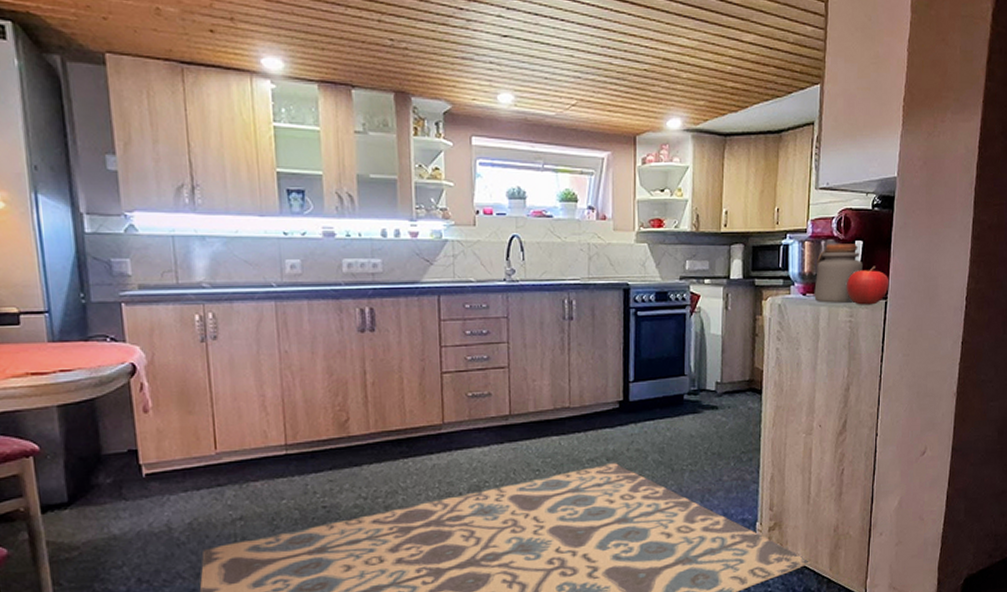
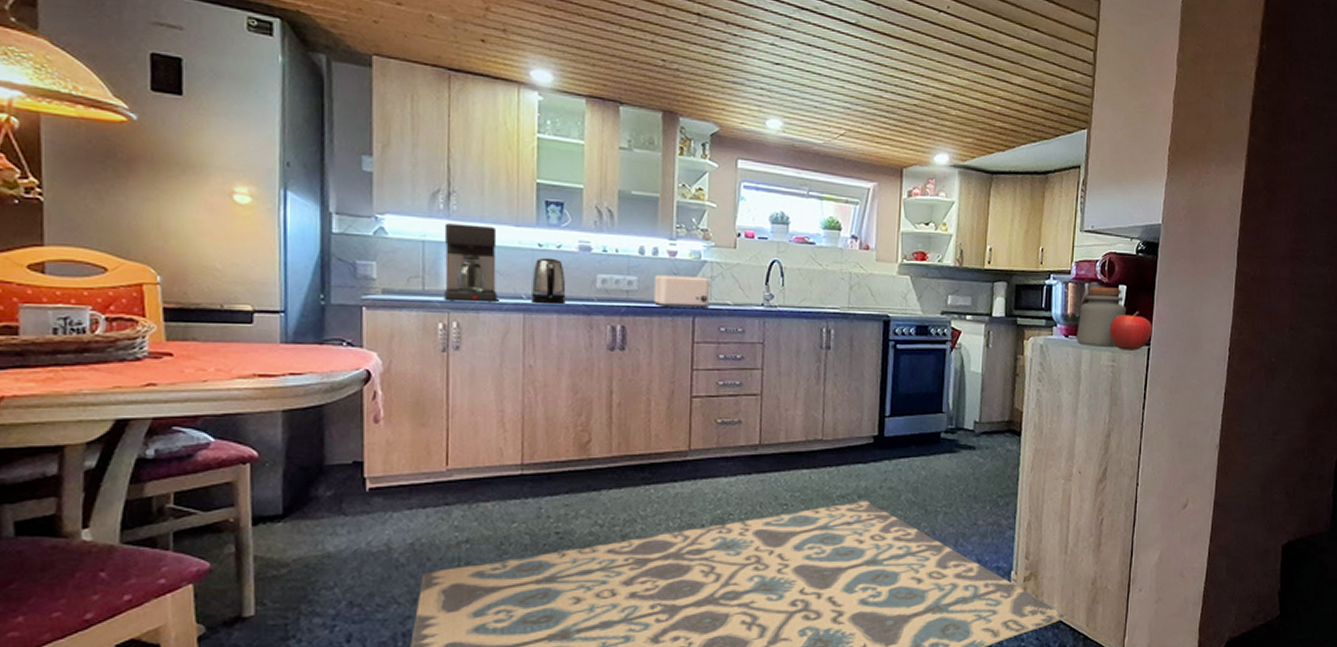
coffee maker: none [191,217,249,293] -> present [444,223,497,303]
kettle: none [280,245,315,291] -> present [532,257,566,305]
toaster: none [398,256,453,289] -> present [654,275,710,310]

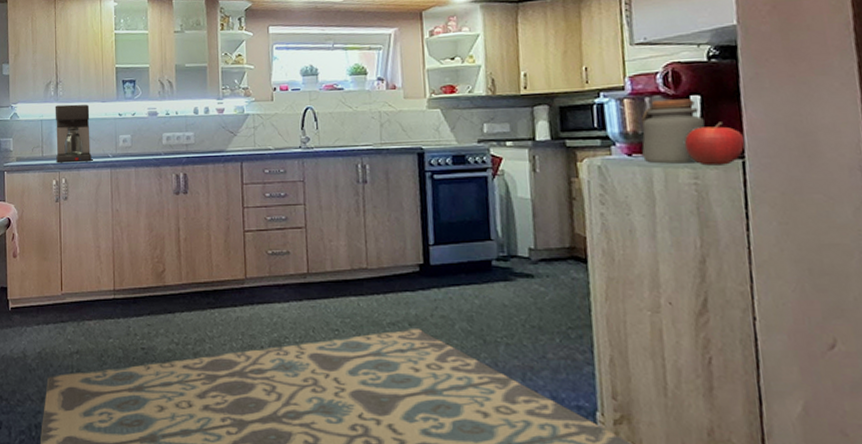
kettle: present [532,257,566,305] -> none [115,123,141,161]
toaster: present [654,275,710,310] -> none [207,127,254,157]

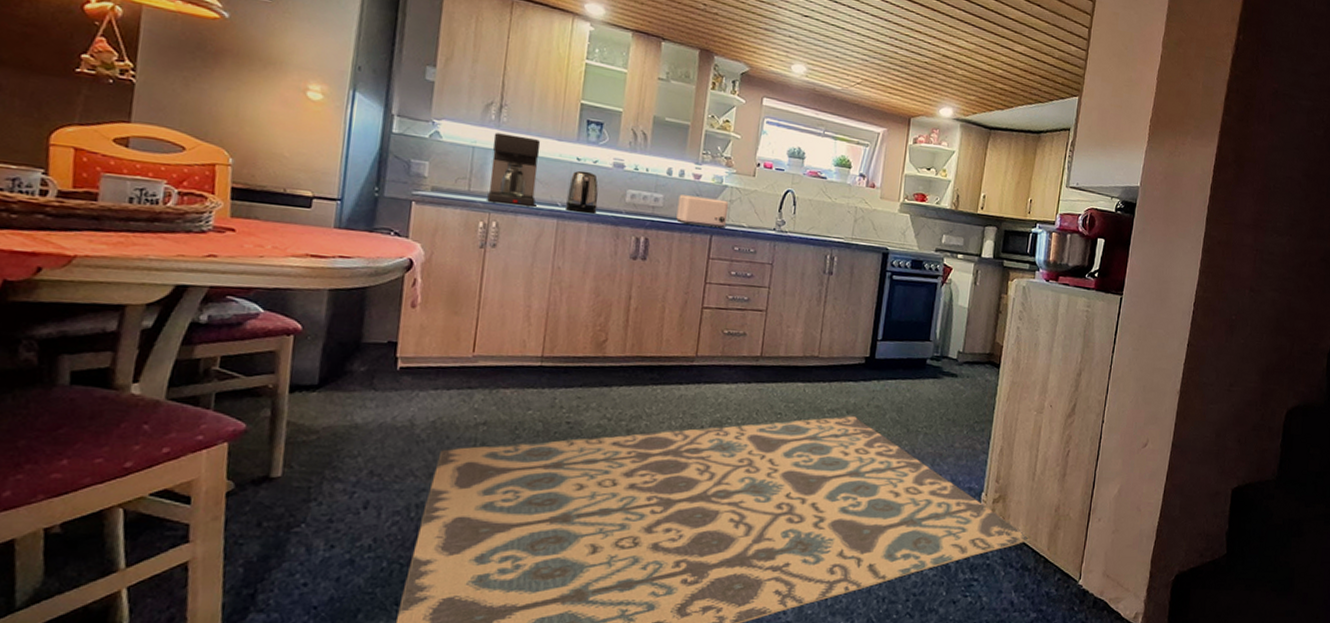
kettle: none [115,123,141,161] -> present [566,170,599,215]
toaster: none [207,127,254,157] -> present [676,194,729,229]
jar: present [641,98,705,165] -> none [1056,237,1103,295]
fruit: present [684,121,745,166] -> none [1086,263,1126,299]

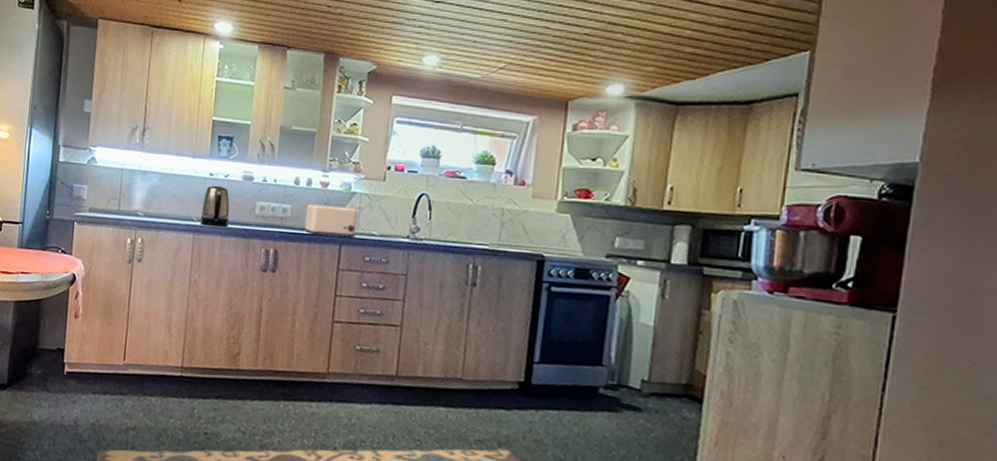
coffee maker: present [487,133,541,208] -> none [133,155,178,224]

